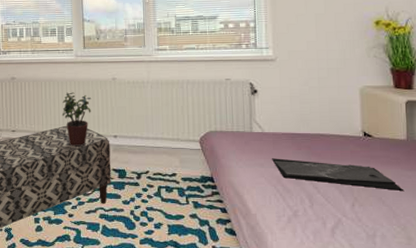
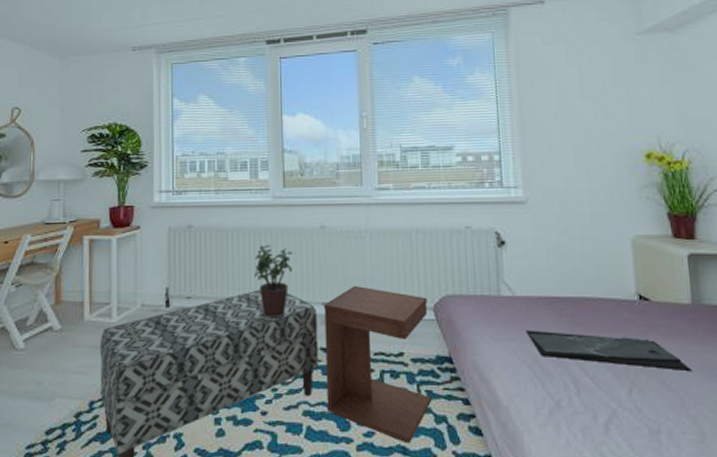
side table: none [115,124,198,240] -> present [324,286,432,444]

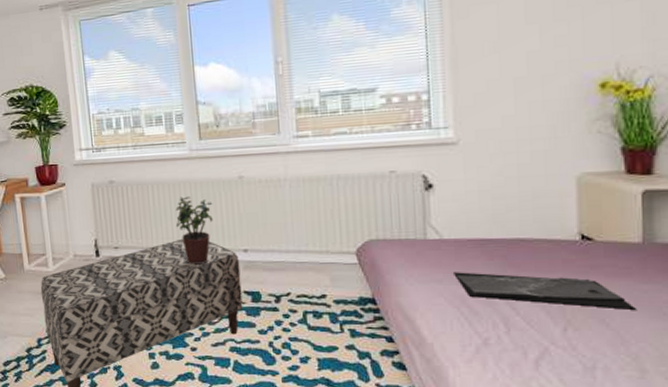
side table: present [324,286,432,444] -> none [246,233,355,377]

